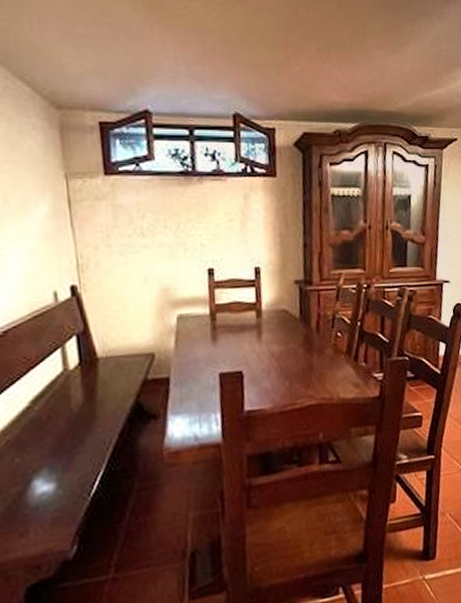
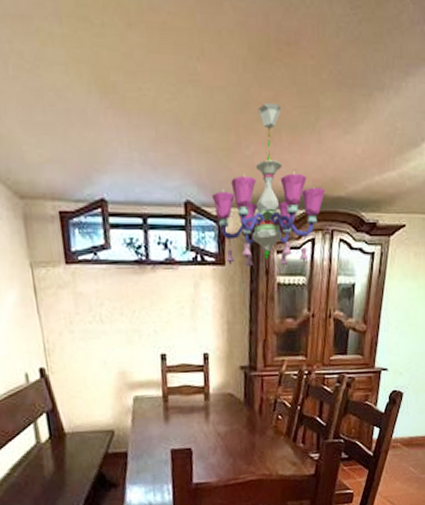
chandelier: none [261,23,376,180] -> present [211,102,325,269]

